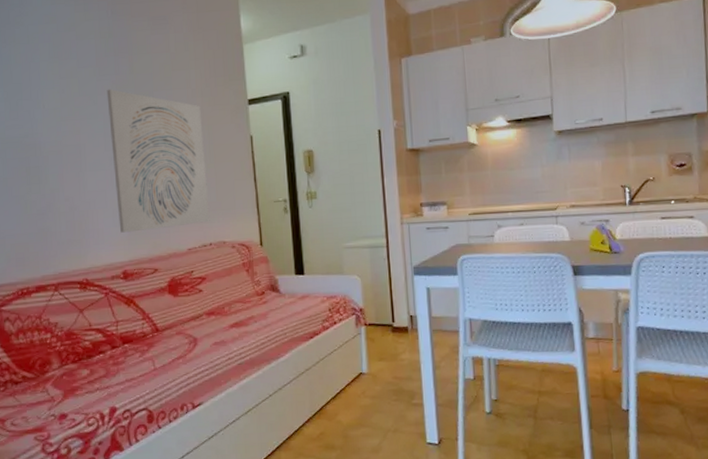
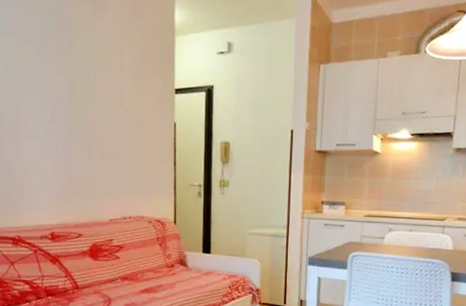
wall art: present [106,89,210,233] -> none [47,65,132,199]

